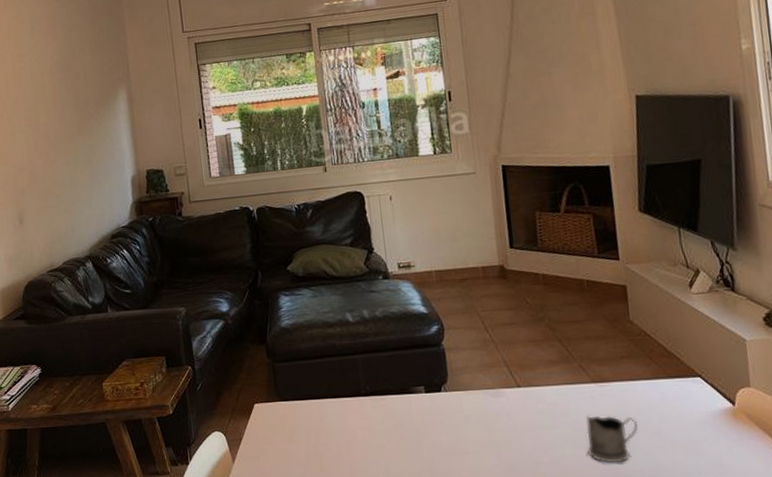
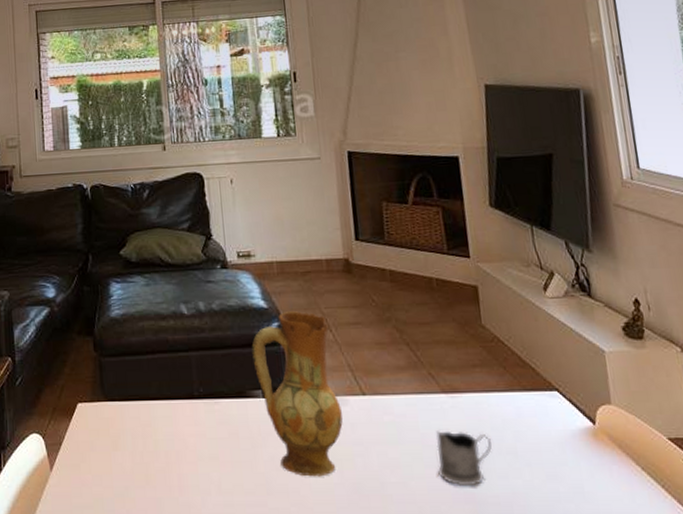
ceramic jug: none [413,315,500,460] -> present [251,311,343,477]

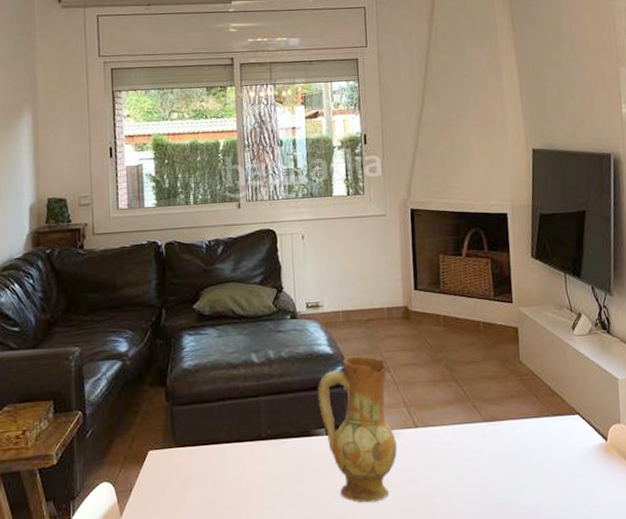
tea glass holder: present [436,431,492,487] -> none [477,454,523,501]

